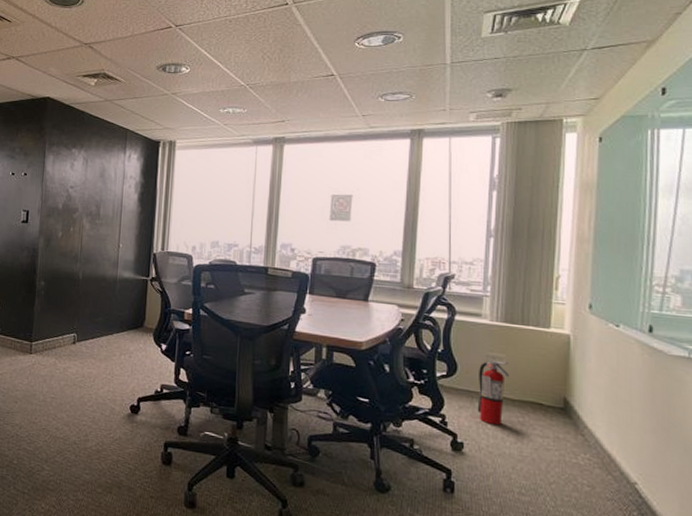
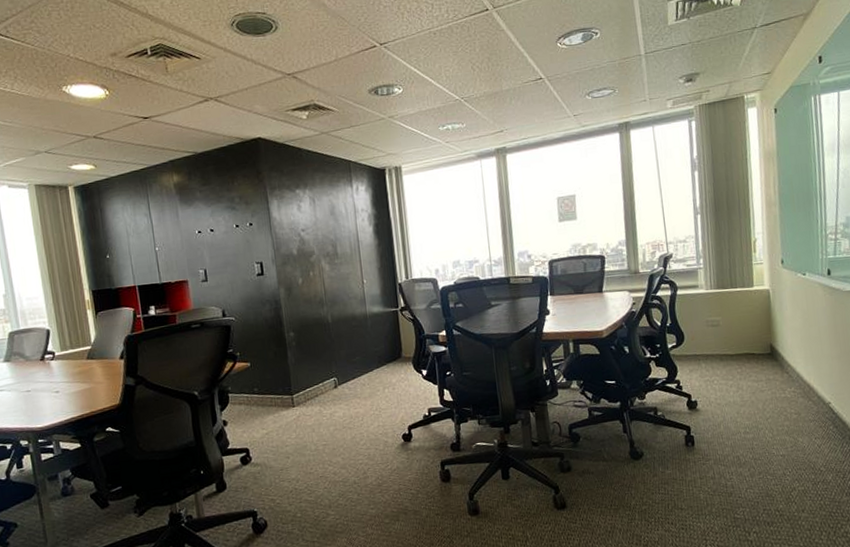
fire extinguisher: present [477,357,510,426] -> none [701,321,727,380]

